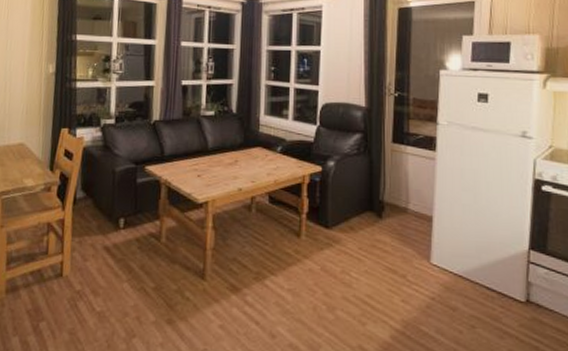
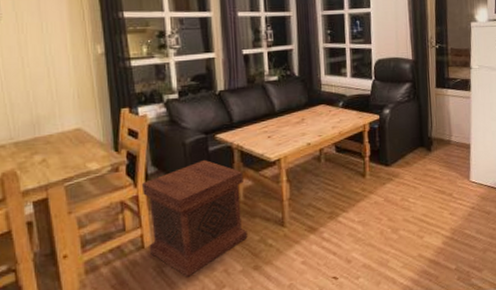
side table: none [66,191,168,317] -> present [141,159,248,277]

